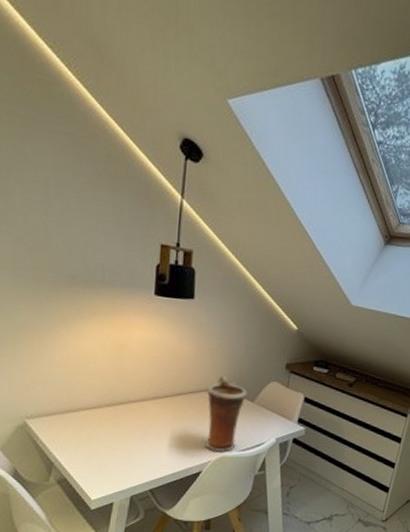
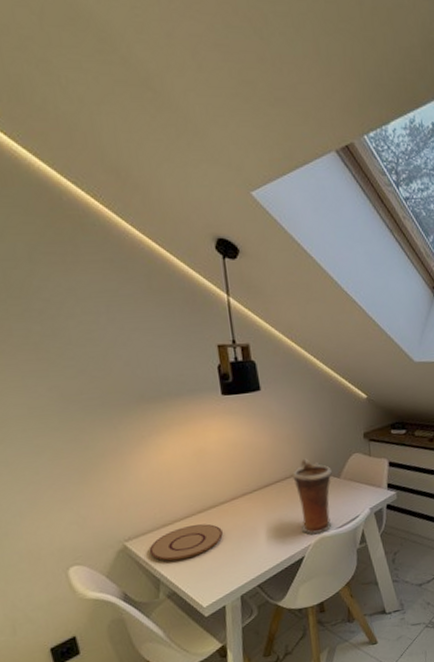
plate: none [48,416,126,449] -> present [149,524,223,562]

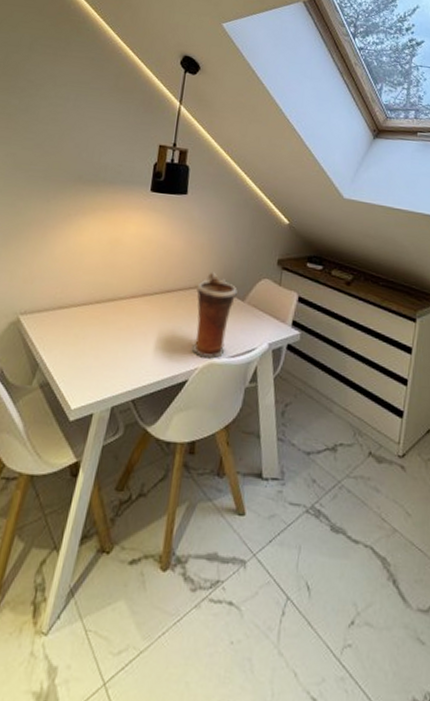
plate: present [149,524,223,562] -> none [38,313,113,350]

